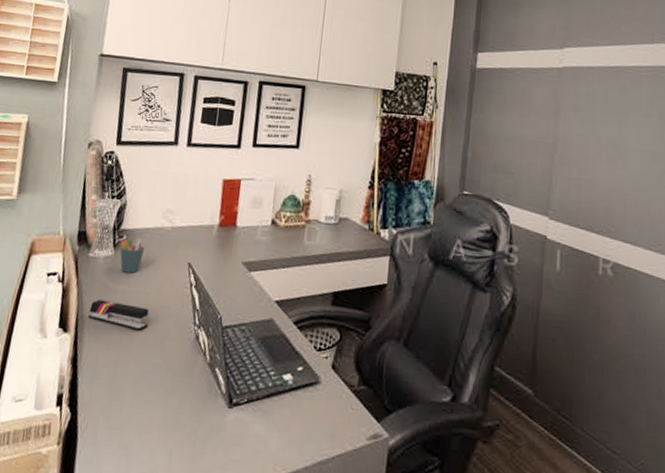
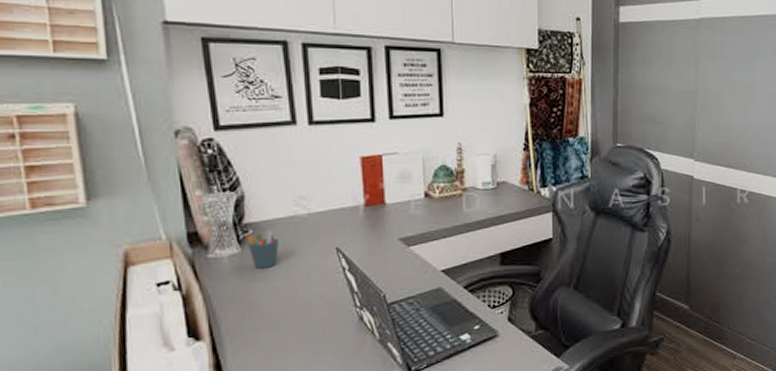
stapler: present [88,299,149,332] -> none [223,299,301,325]

